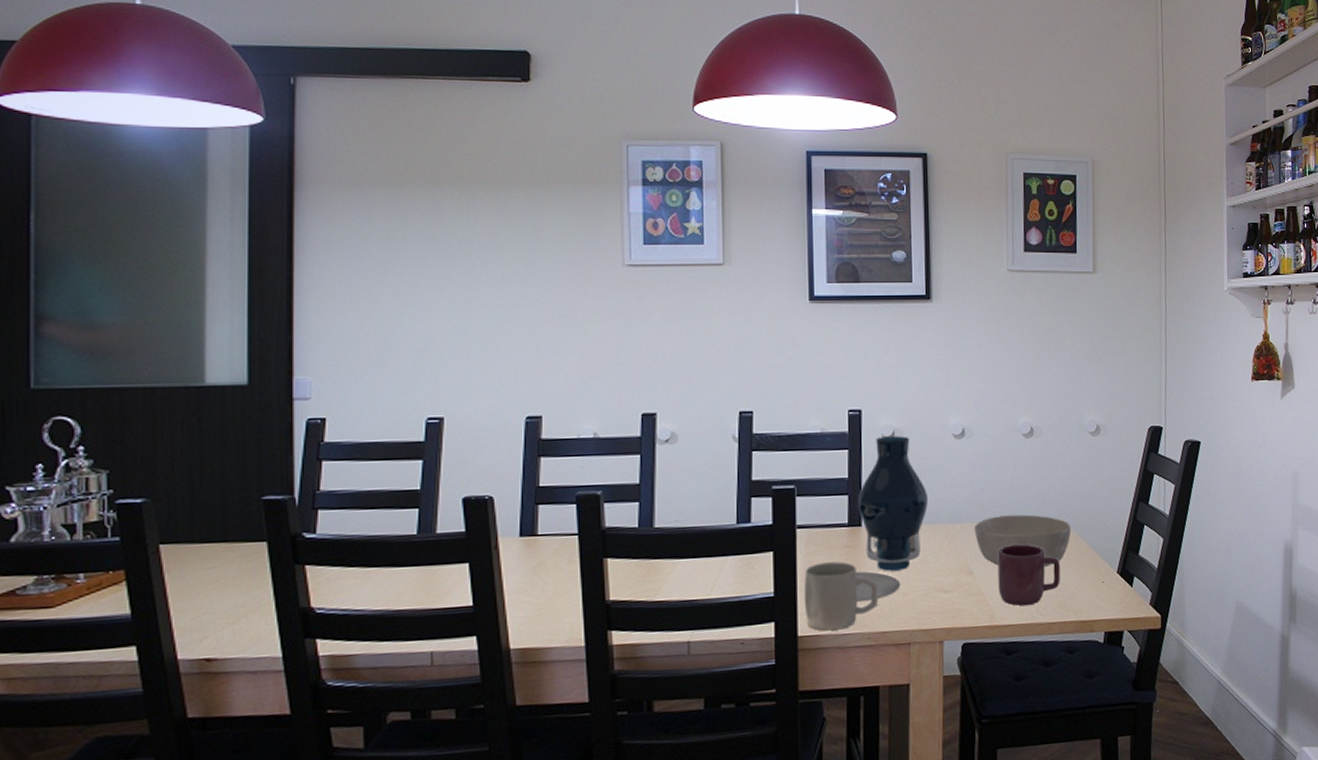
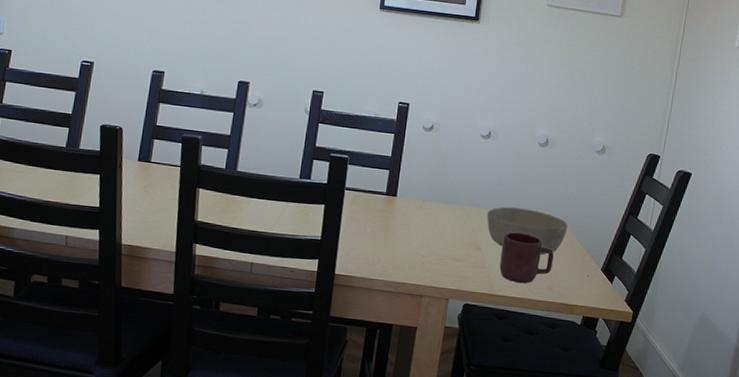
mug: present [803,561,879,631] -> none [342,220,403,275]
plate: present [855,571,900,601] -> none [385,232,421,256]
vase: present [857,436,928,571] -> none [395,127,453,237]

